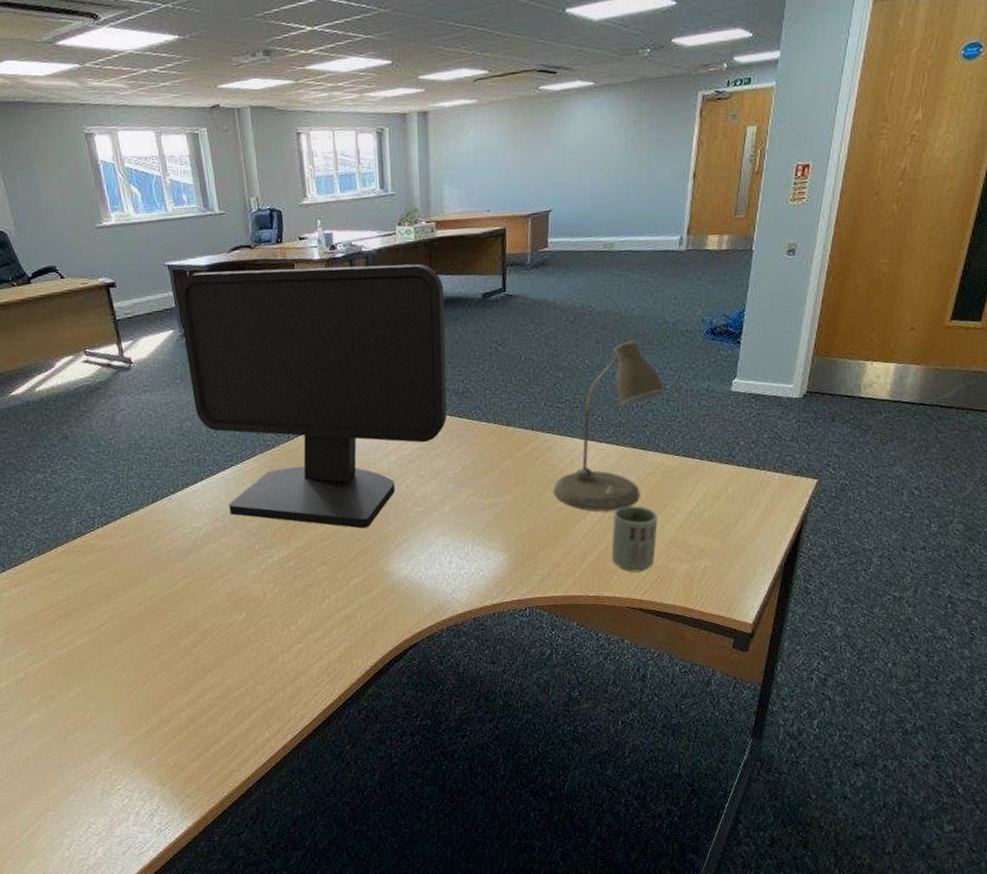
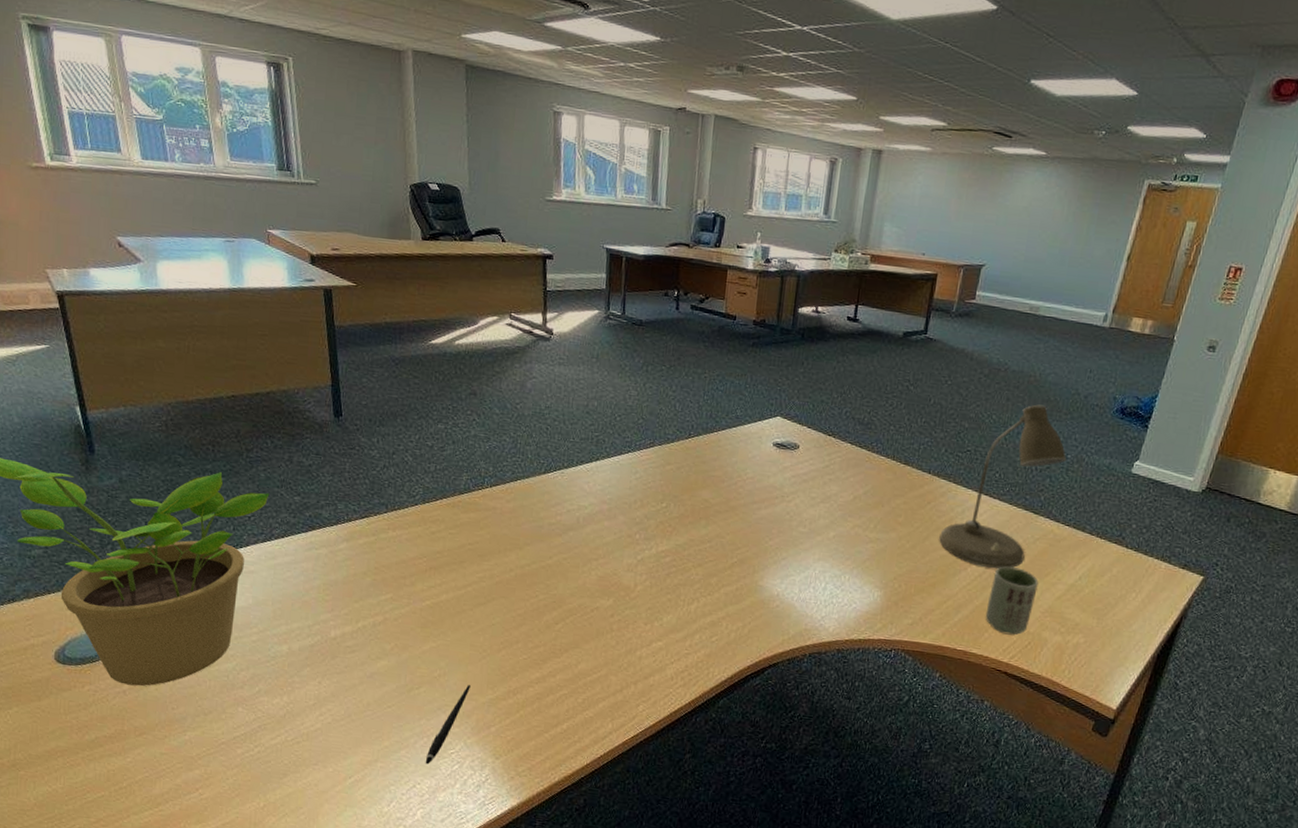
pen: none [95,721,124,804] -> present [425,685,470,765]
monitor: present [177,263,447,529] -> none [604,260,868,539]

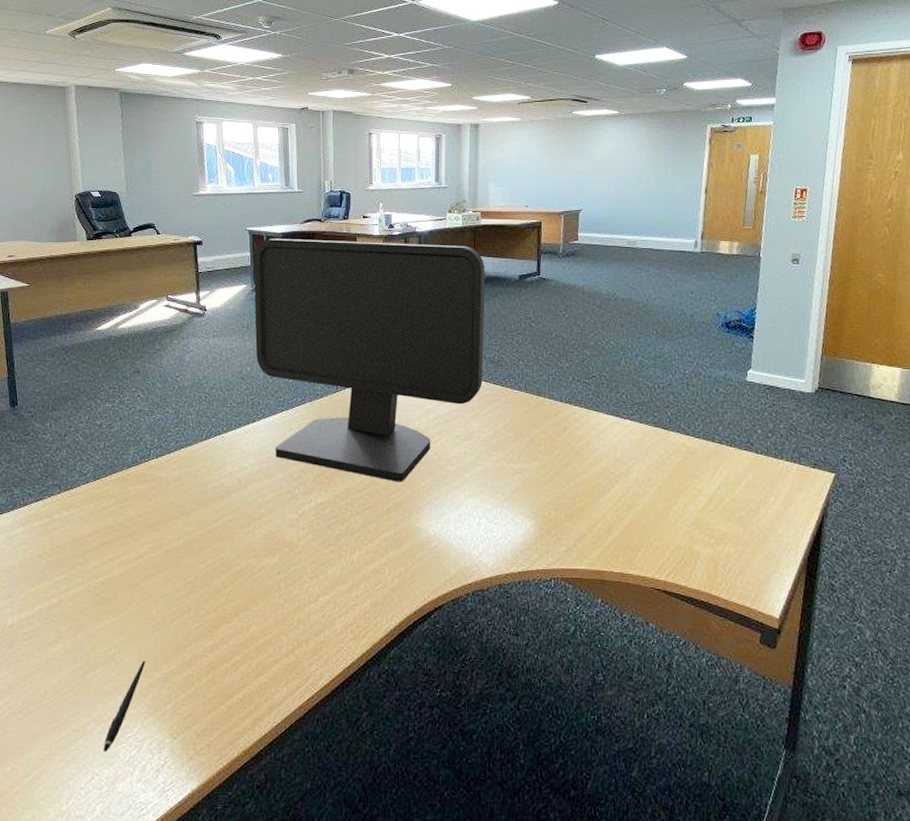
monitor: none [604,260,868,539] -> present [253,238,485,482]
desk lamp: present [939,404,1067,569] -> none [580,327,686,486]
cup: present [985,566,1039,635] -> none [635,484,681,552]

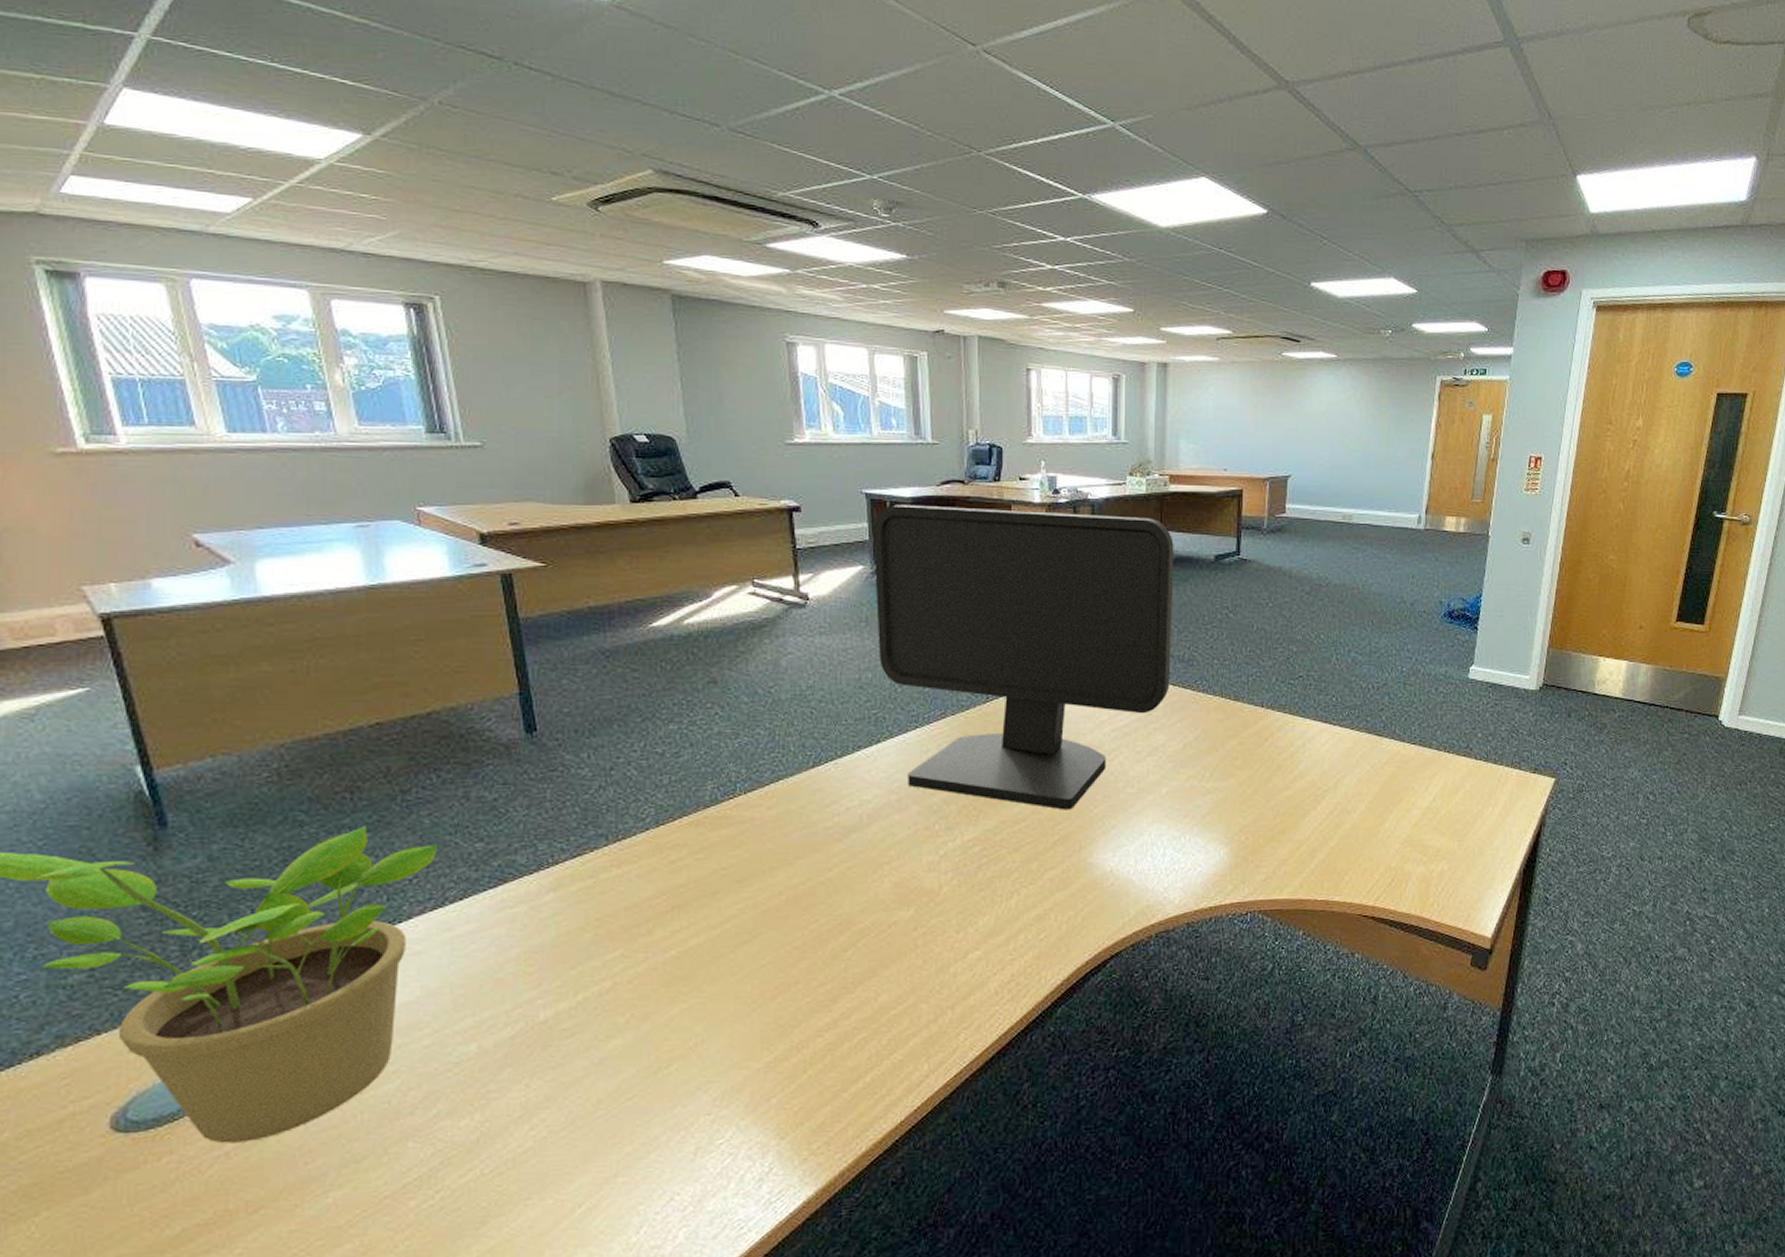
pen: present [103,661,145,752] -> none [684,1050,739,1166]

